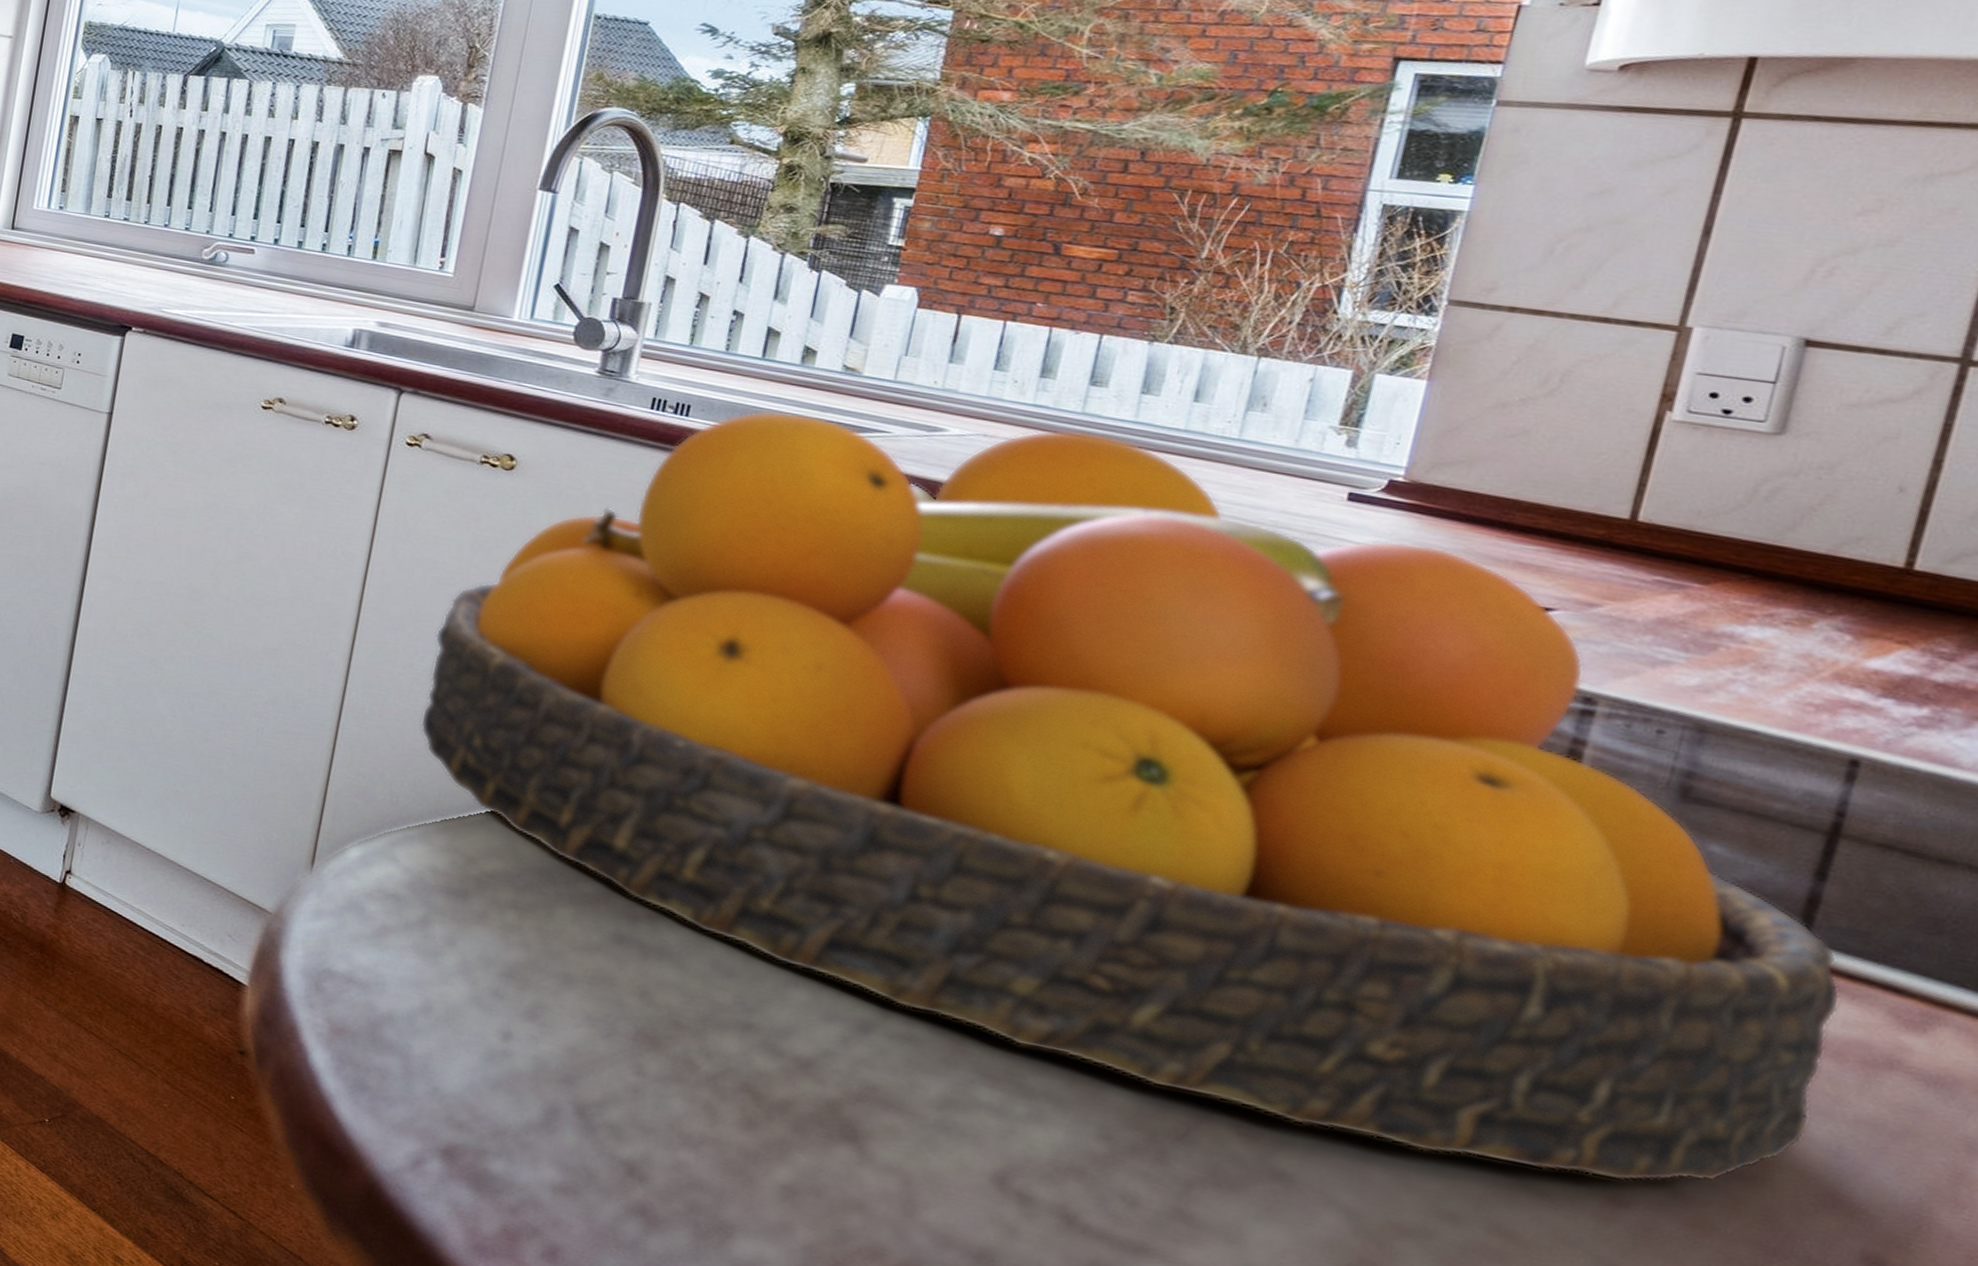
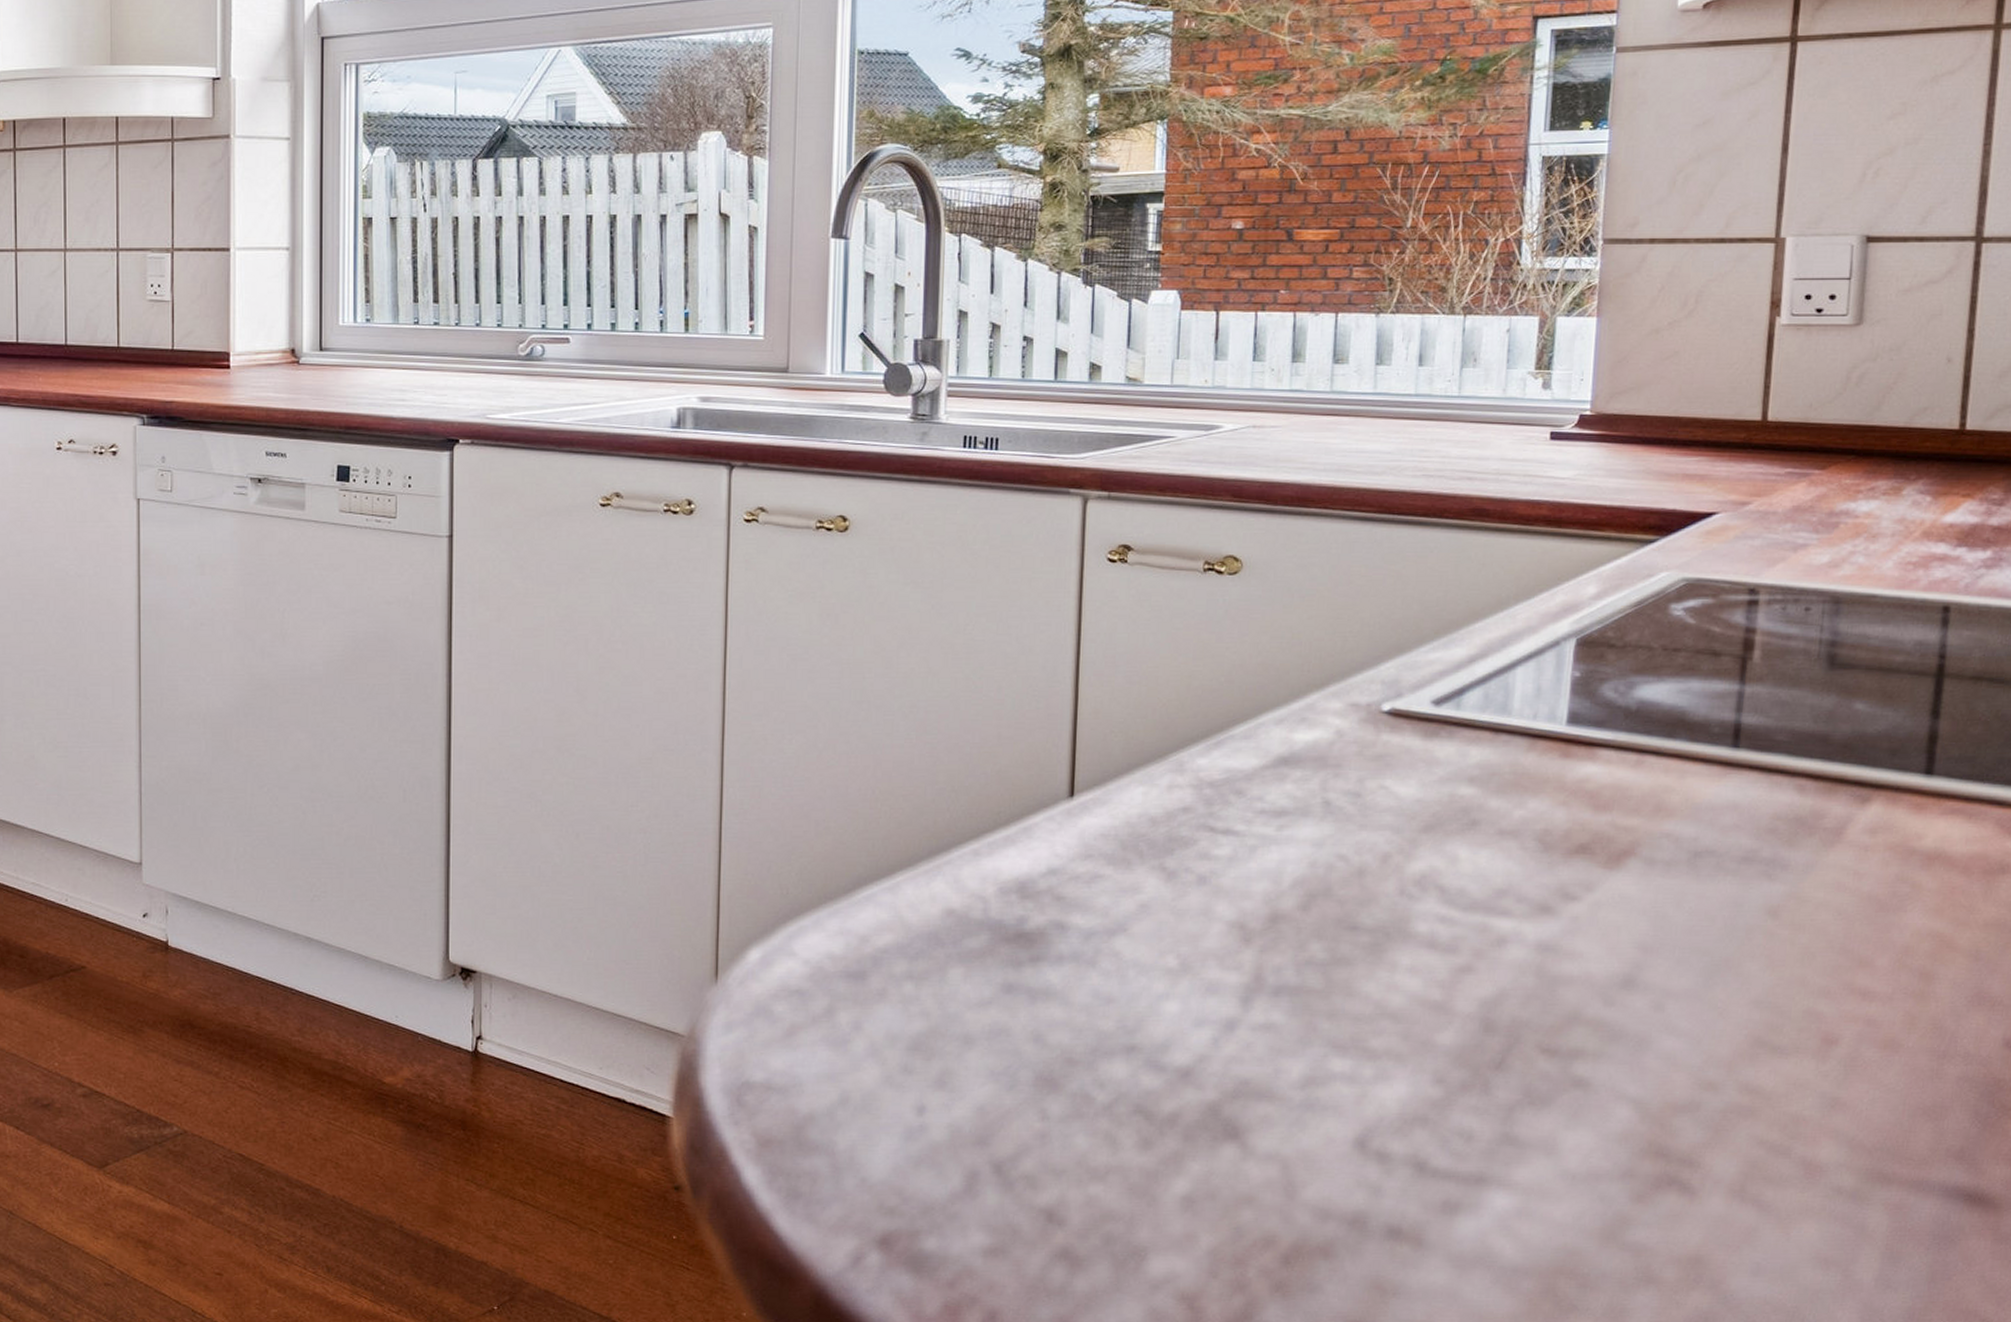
fruit bowl: present [420,410,1841,1182] -> none [797,410,1962,1031]

